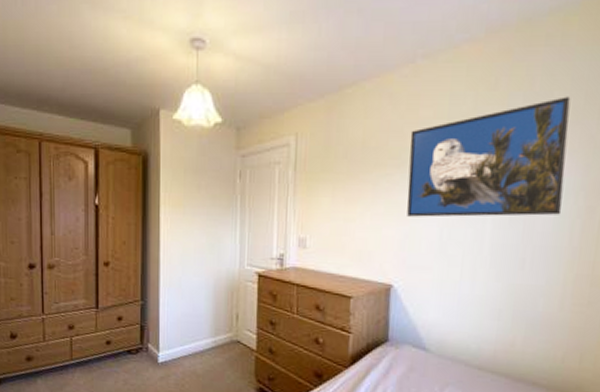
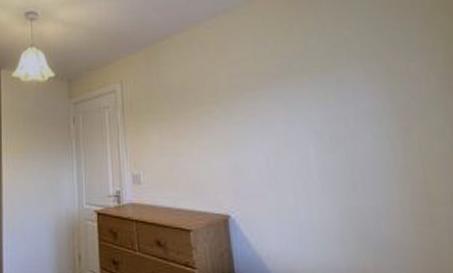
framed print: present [407,96,571,217] -> none [223,34,379,148]

